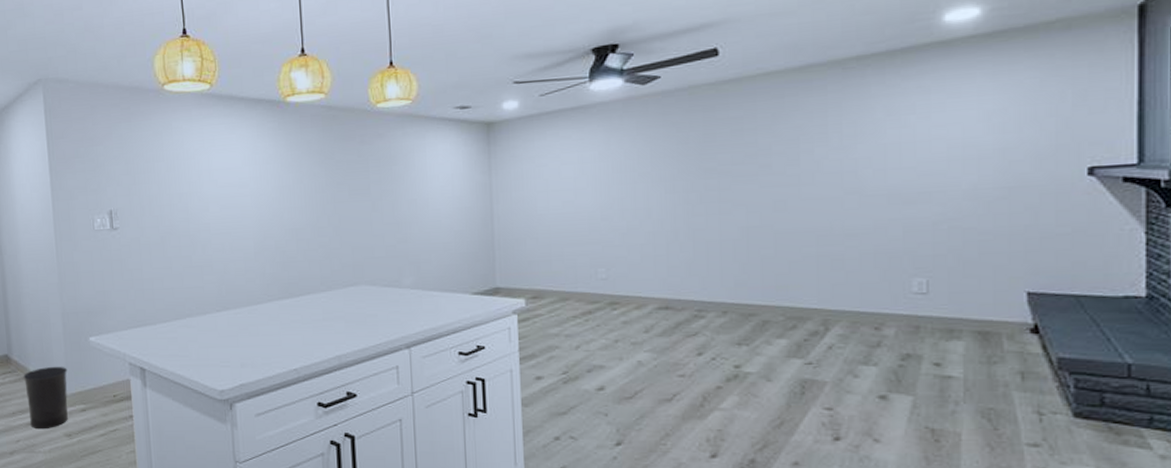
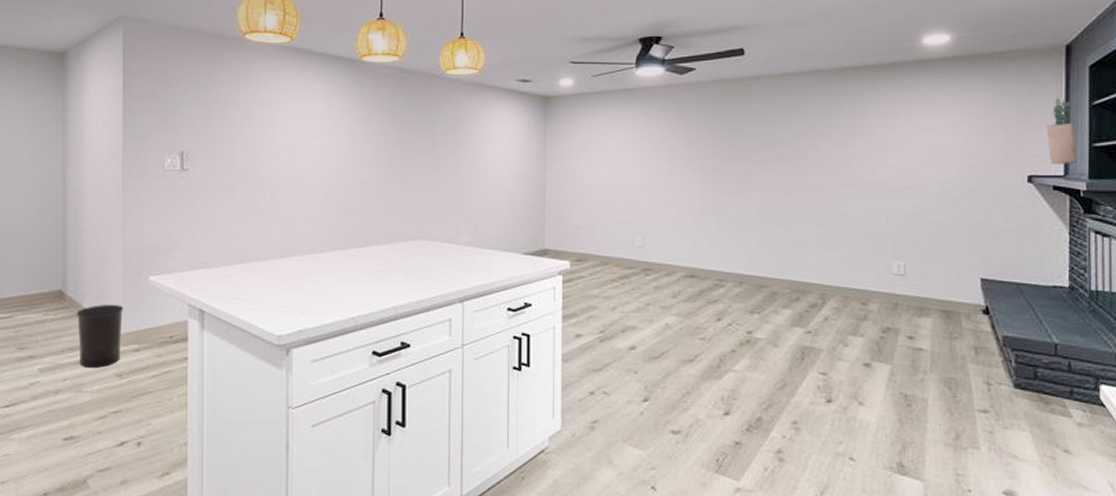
vase: none [1112,68,1157,151] -> present [1046,96,1078,164]

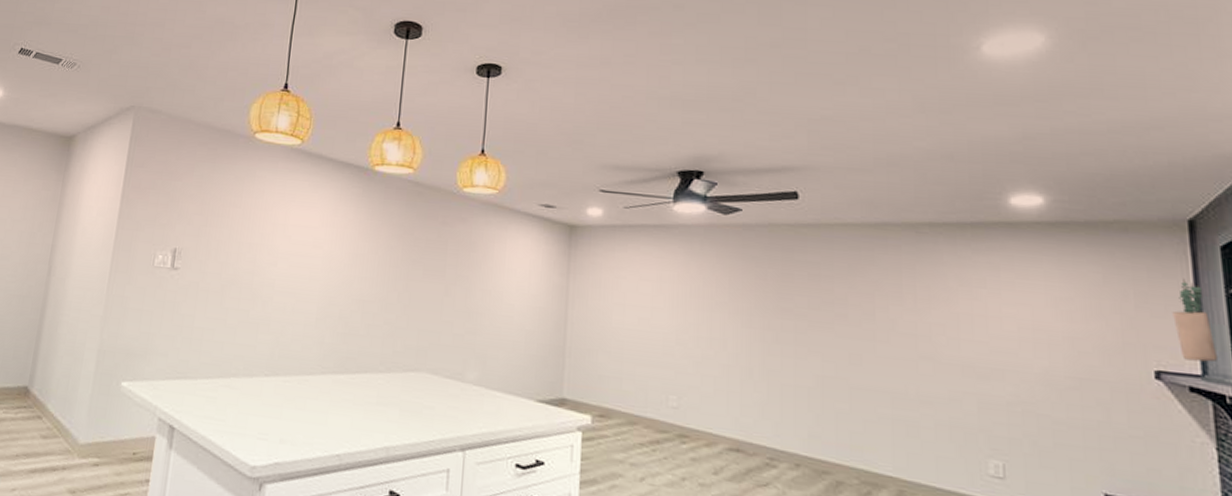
waste bin: present [76,304,124,368] -> none [32,407,89,480]

